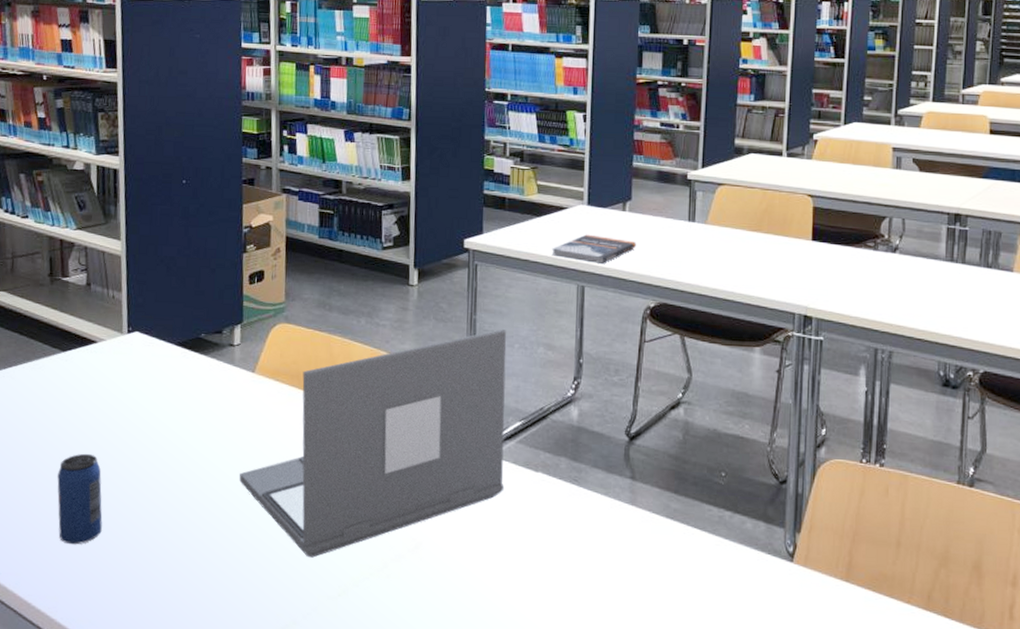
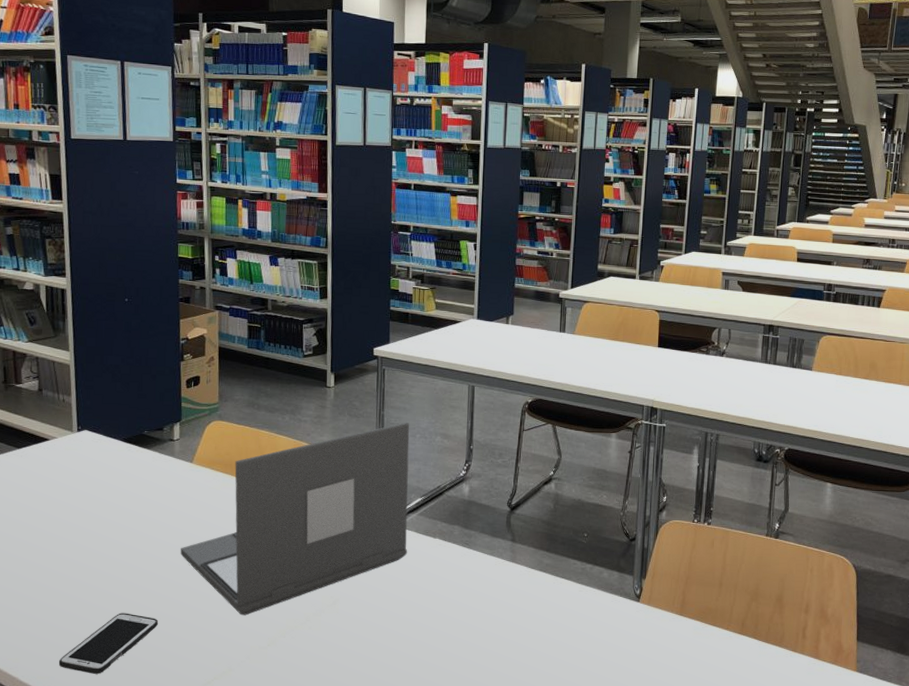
beverage can: present [57,453,103,545] -> none [15,535,58,614]
cell phone: none [101,548,213,620] -> present [58,613,158,674]
book: present [551,234,637,264] -> none [447,343,518,367]

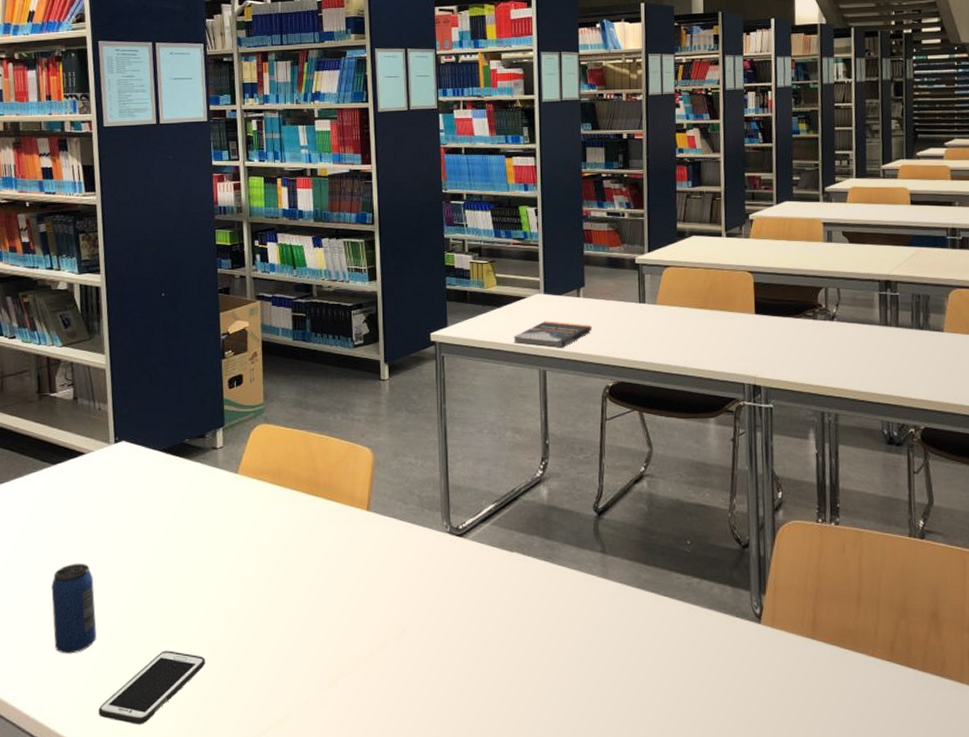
beverage can: none [15,535,58,614] -> present [51,563,97,654]
laptop: present [180,422,410,616] -> none [228,415,482,651]
book: none [447,343,518,367] -> present [513,321,593,348]

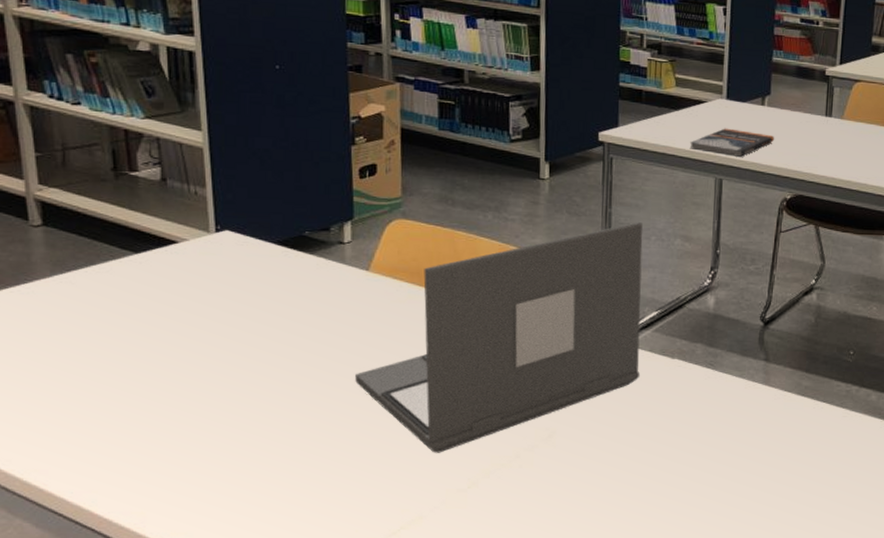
beverage can: present [51,563,97,654] -> none [137,361,195,457]
cell phone: present [98,651,205,724] -> none [198,453,327,528]
laptop: none [228,415,482,651] -> present [355,221,643,453]

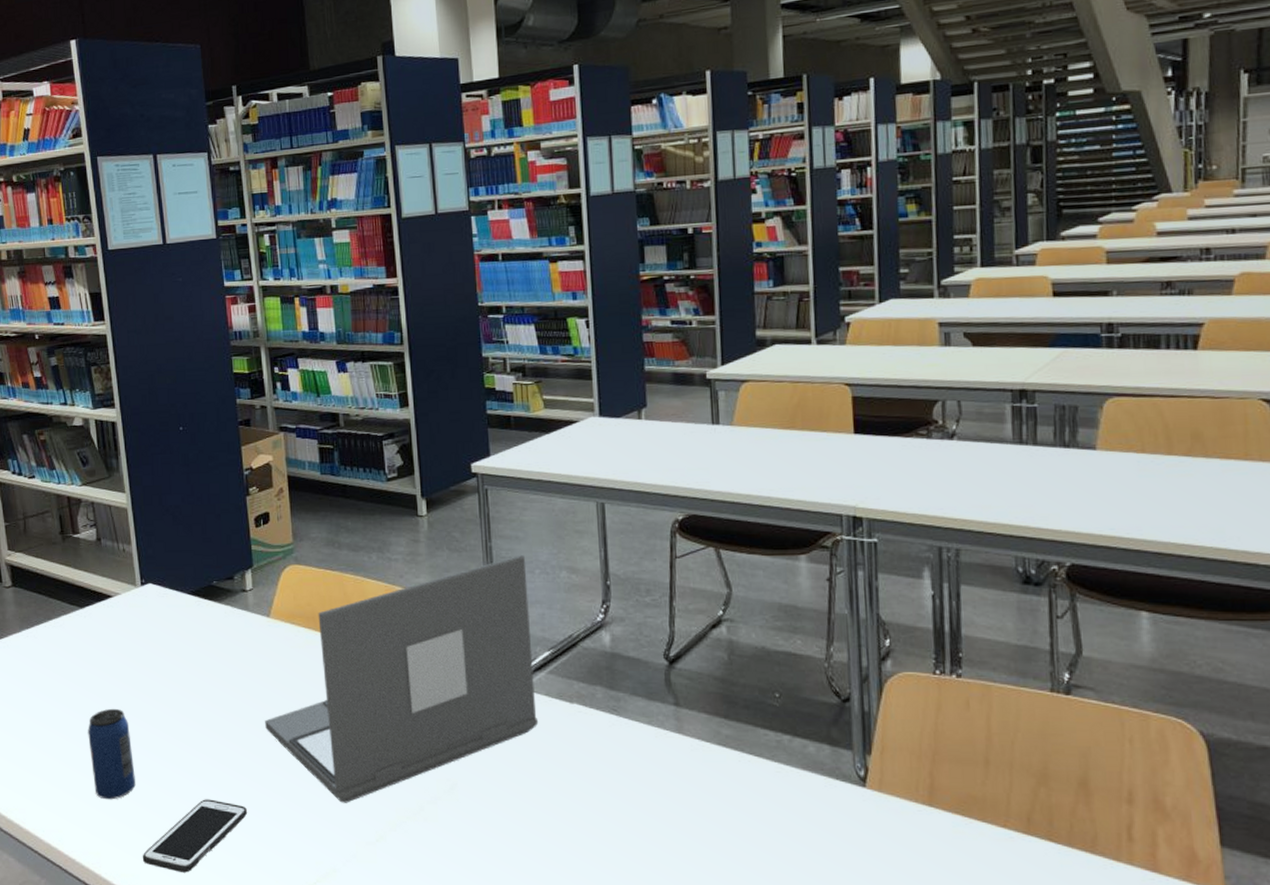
beverage can: none [137,361,195,457] -> present [88,708,136,800]
cell phone: none [198,453,327,528] -> present [142,799,247,873]
book: present [689,128,775,157] -> none [565,447,658,478]

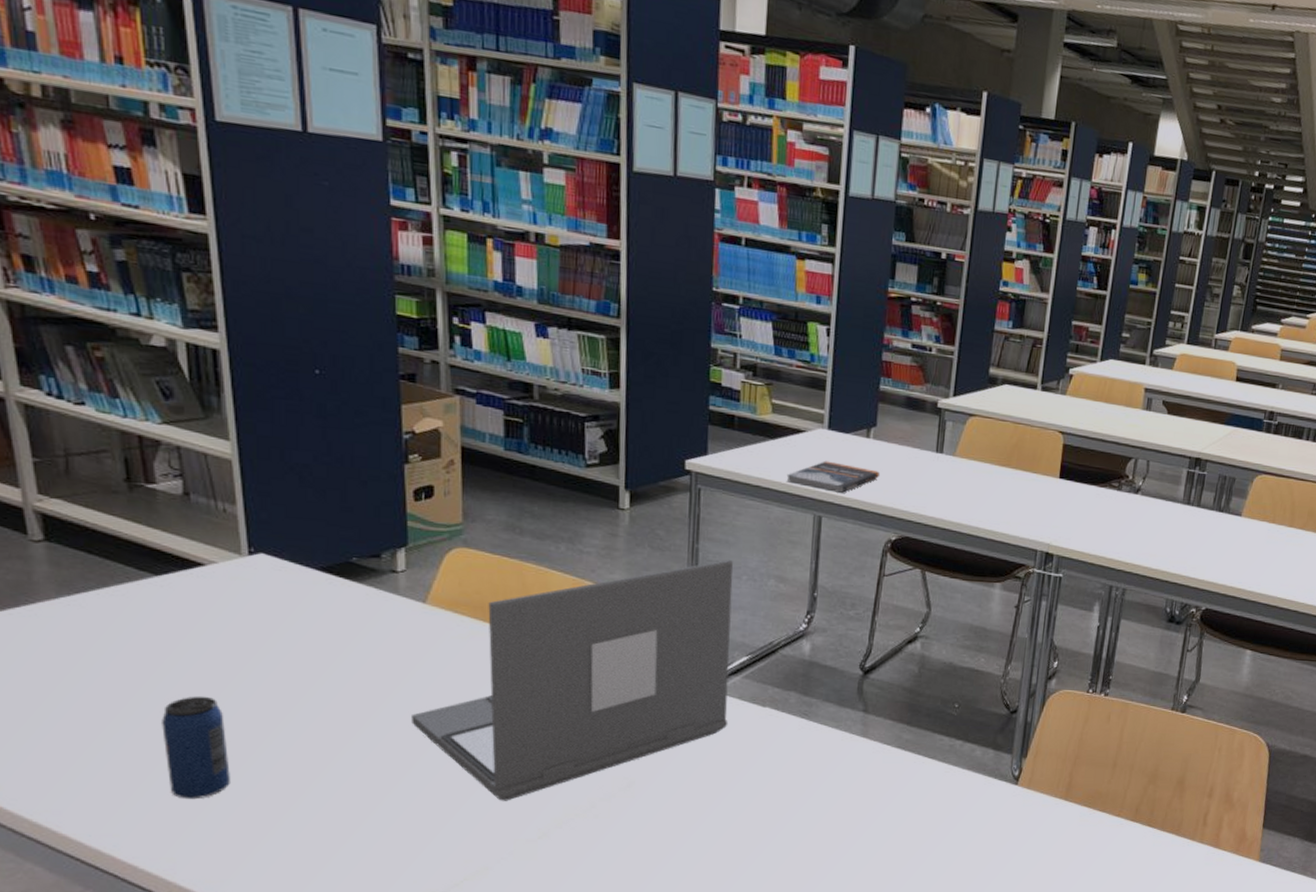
cell phone: present [142,799,247,873] -> none [236,798,381,876]
book: none [565,447,658,478] -> present [786,461,880,493]

